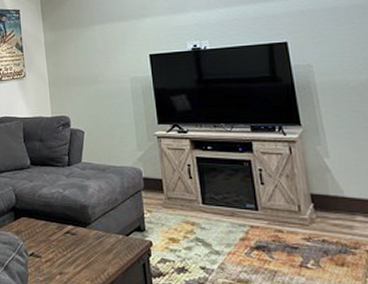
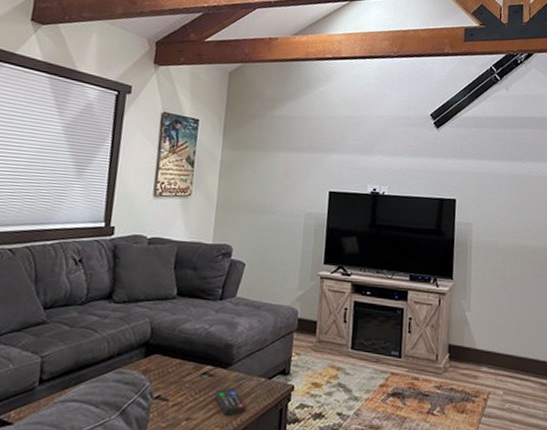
remote control: none [79,244,111,270] -> present [214,387,246,416]

